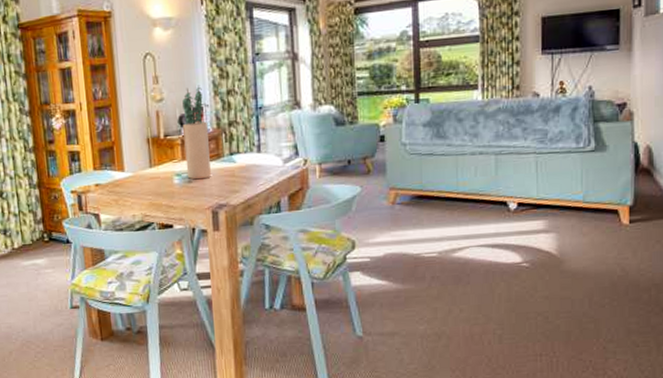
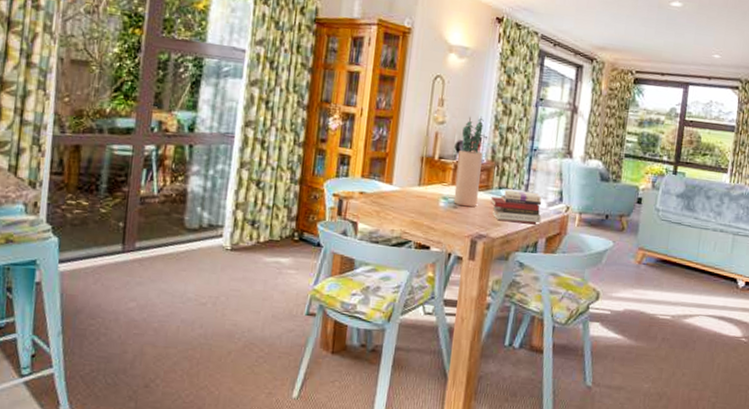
books: none [224,151,280,187] -> present [490,190,542,225]

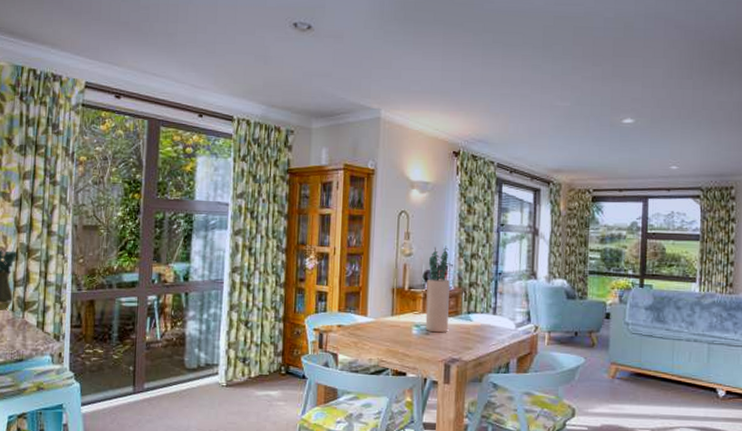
books: present [490,190,542,225] -> none [460,314,511,346]

